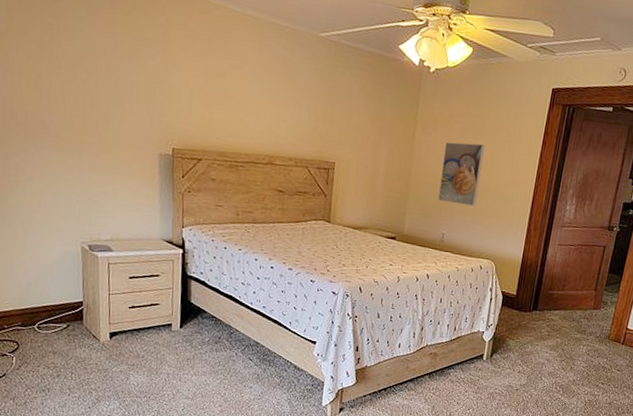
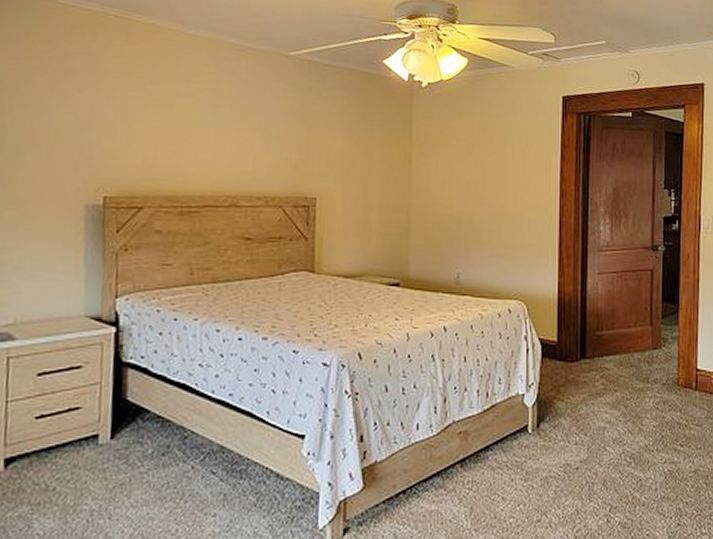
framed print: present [438,141,485,206] -> none [447,162,495,236]

